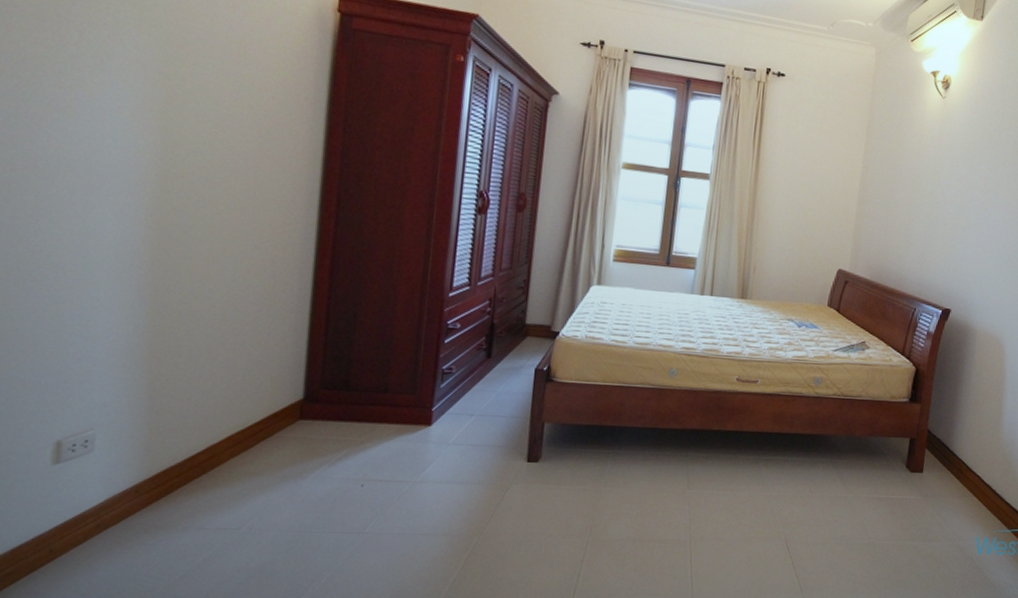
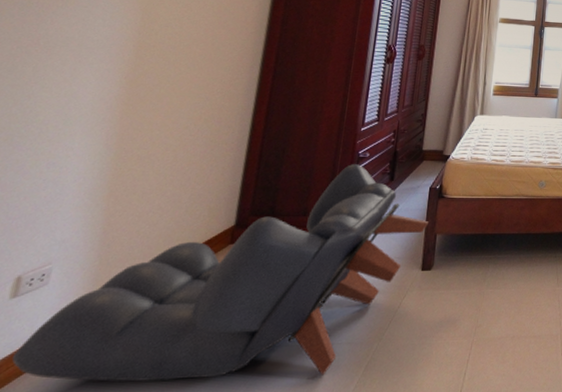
armchair: none [64,336,534,567] -> present [11,164,428,383]

